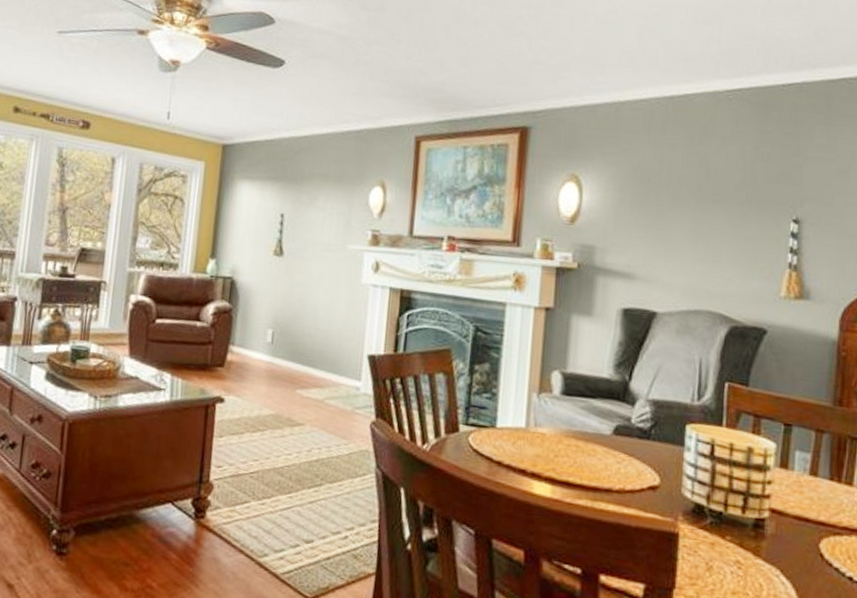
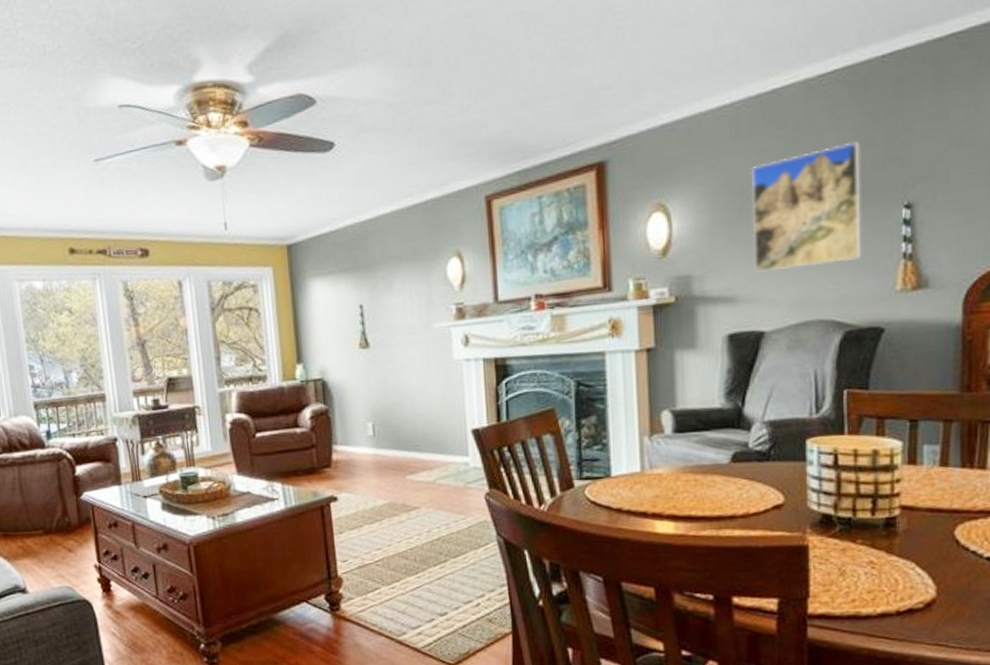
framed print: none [652,154,757,261] -> present [750,141,862,273]

